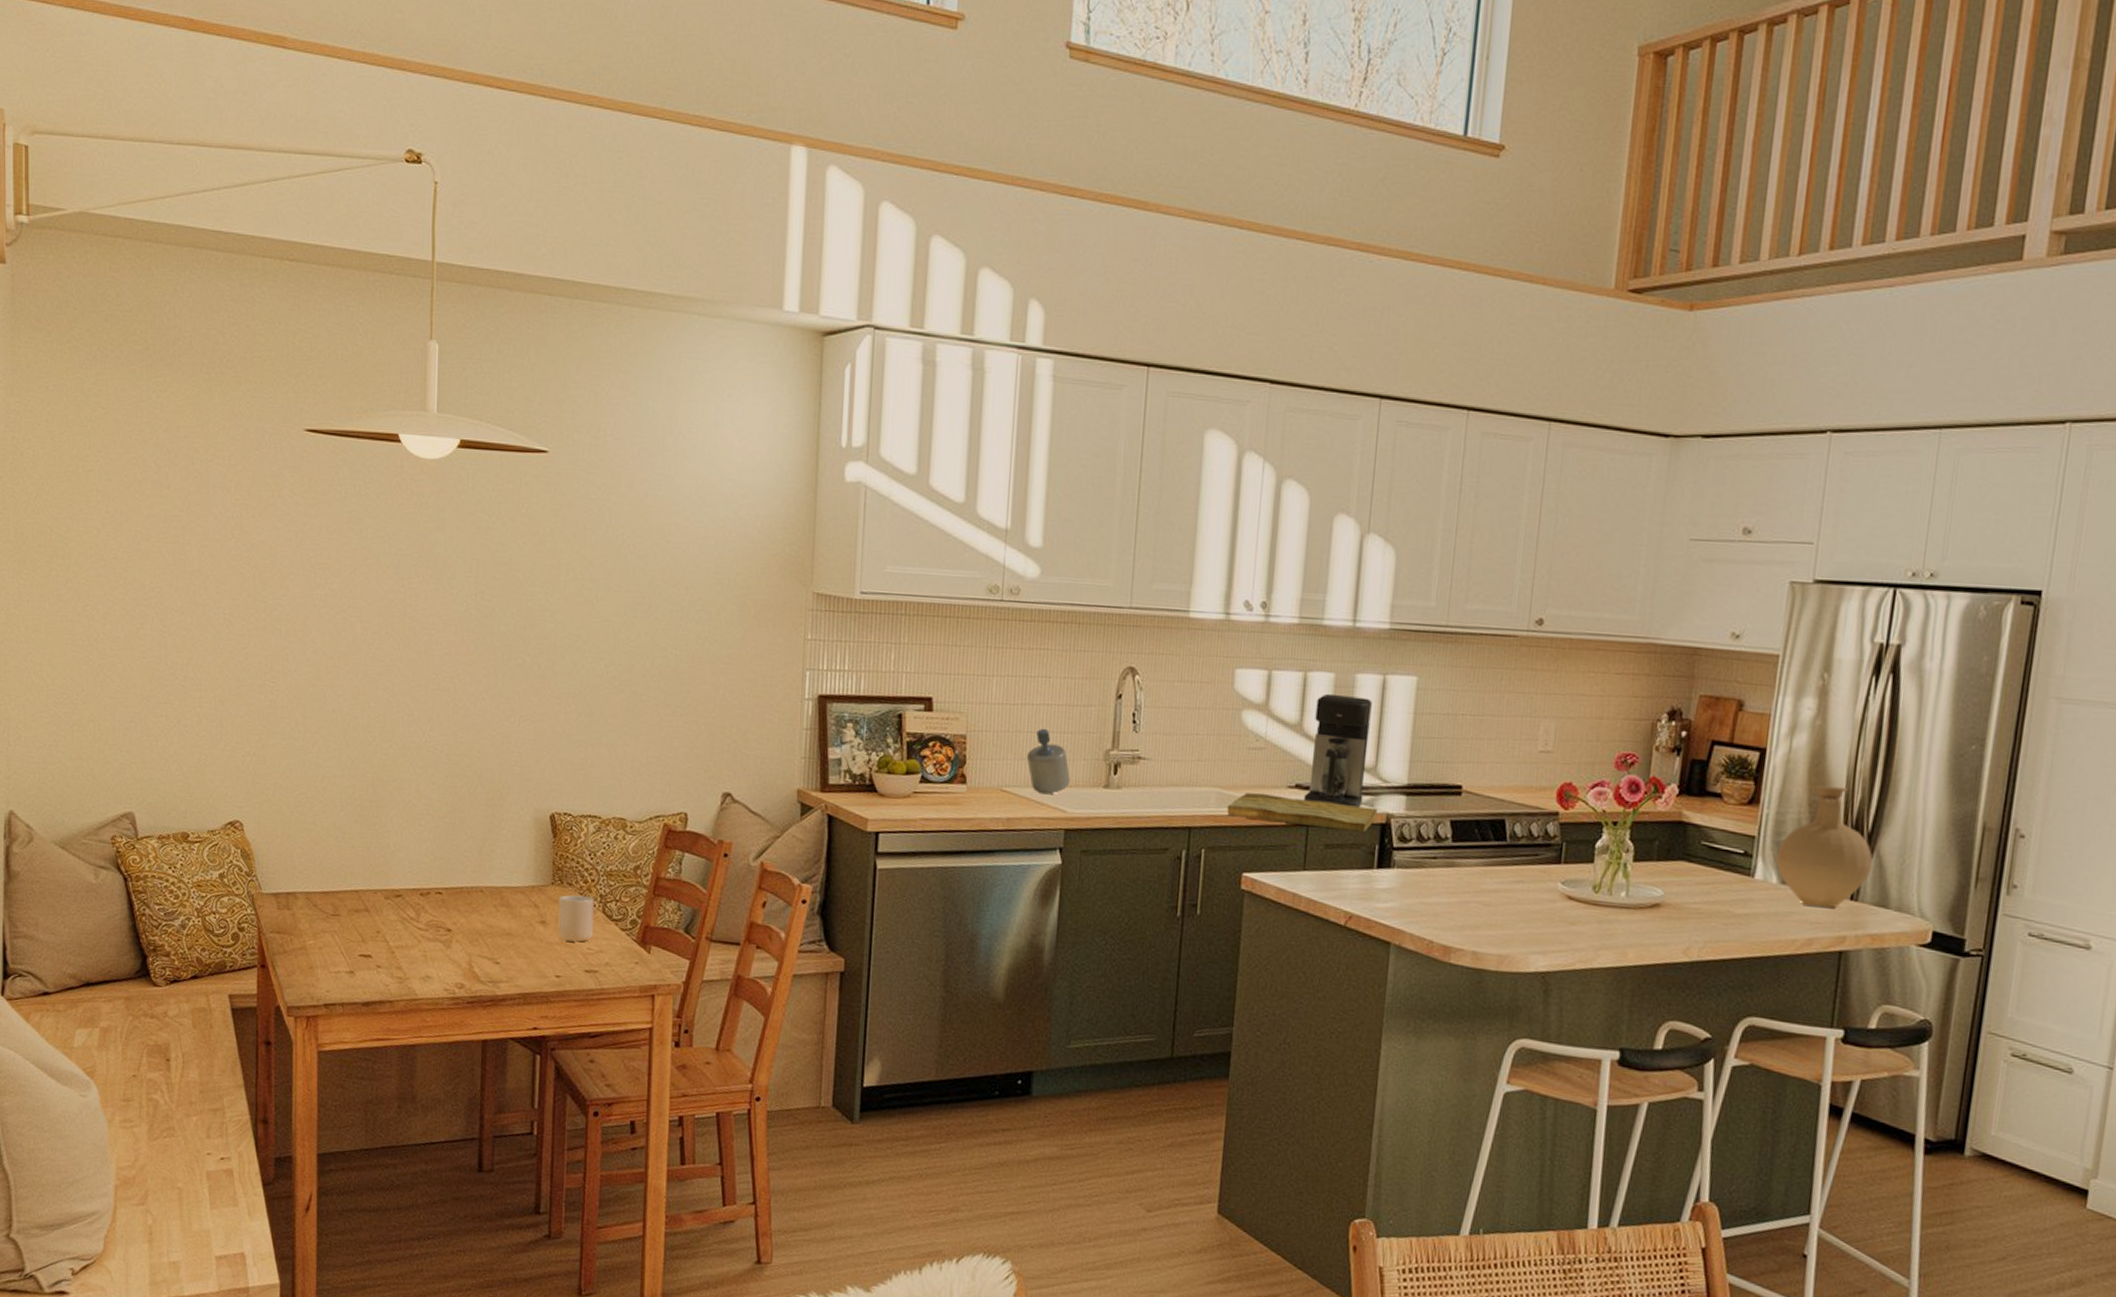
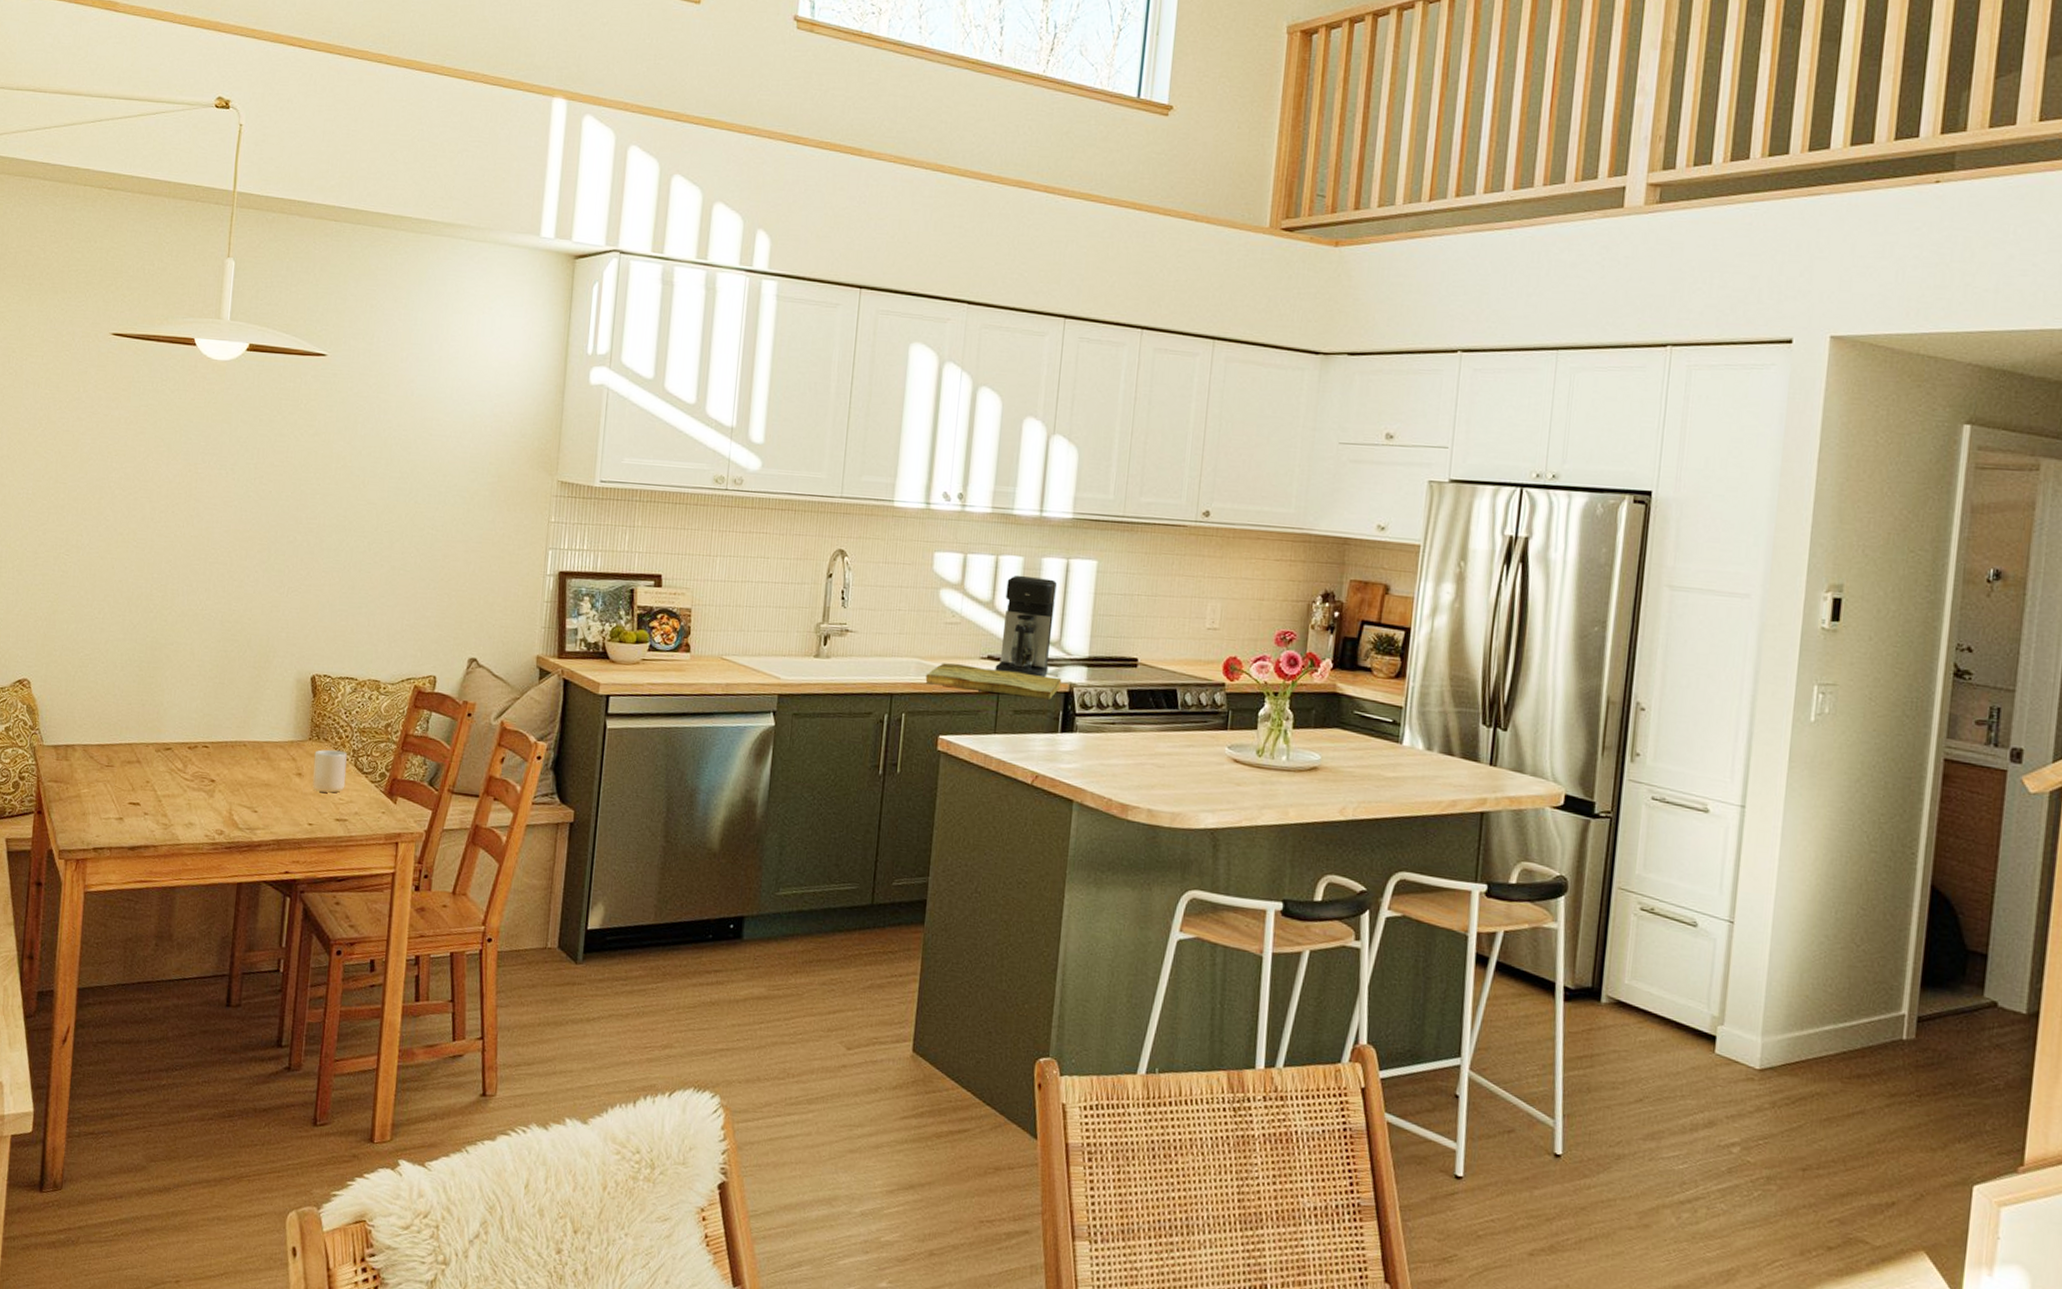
soap dispenser: present [1026,728,1071,795] -> none [745,603,785,663]
ceramic jug: present [1776,786,1873,908] -> none [1421,662,1509,772]

